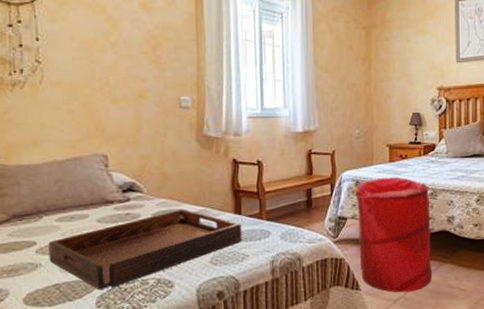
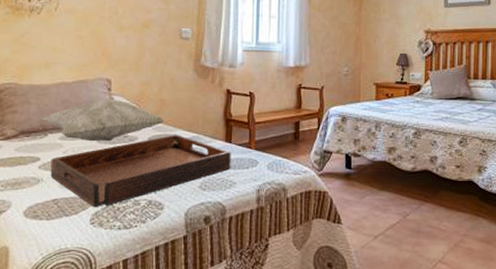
decorative pillow: none [34,175,169,222] -> present [41,99,165,142]
laundry hamper: present [355,176,432,293] -> none [341,114,414,229]

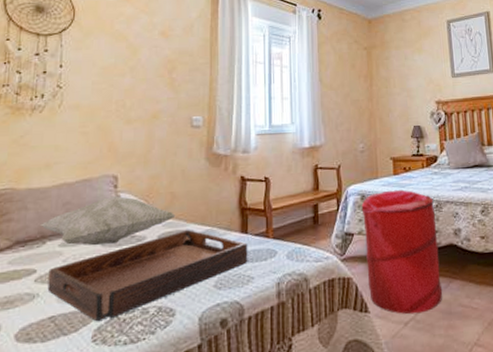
laundry hamper: none [341,114,414,229] -> present [361,189,442,315]

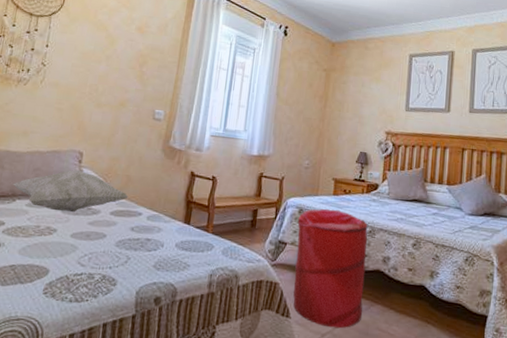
serving tray: present [47,230,248,321] -> none [12,211,189,277]

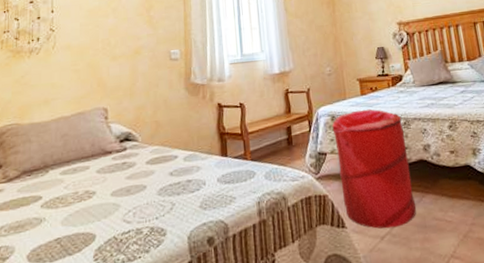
decorative pillow: present [12,170,129,212] -> none [42,127,161,173]

